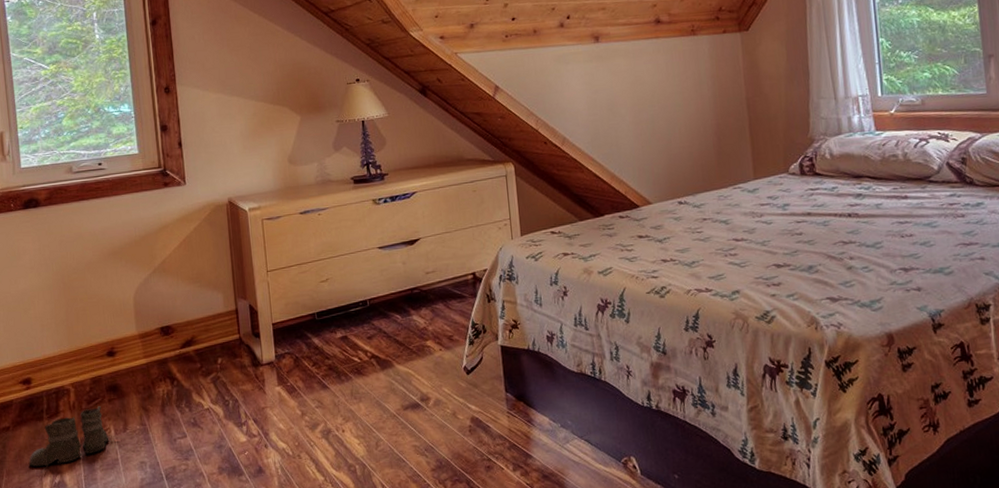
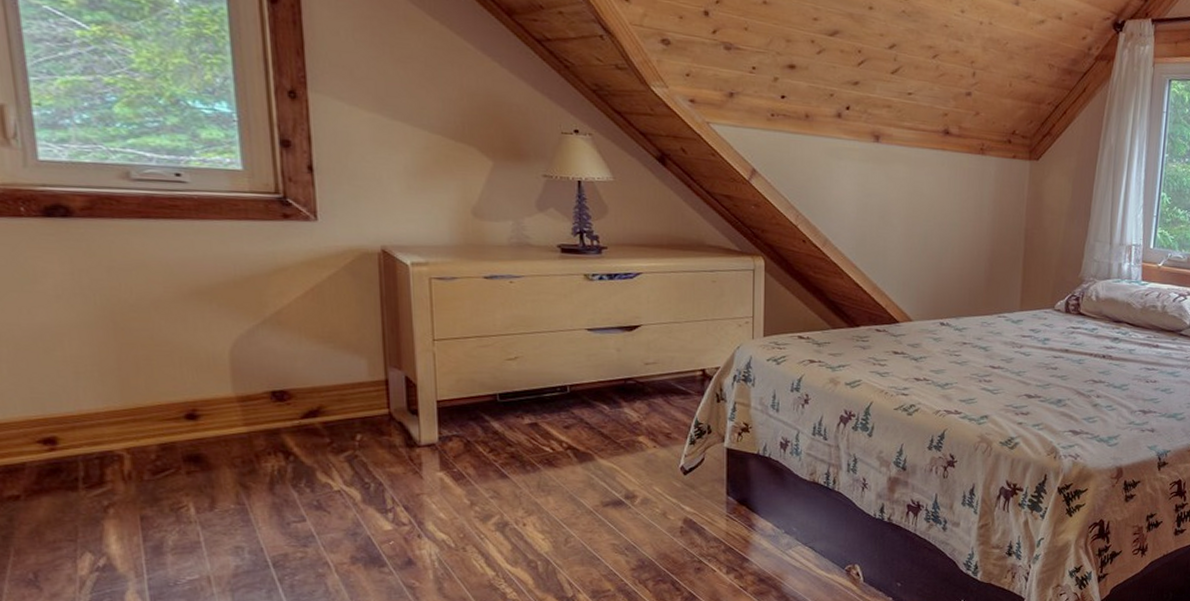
boots: present [28,406,115,471] -> none [52,478,195,551]

